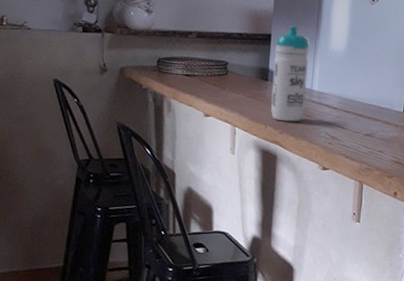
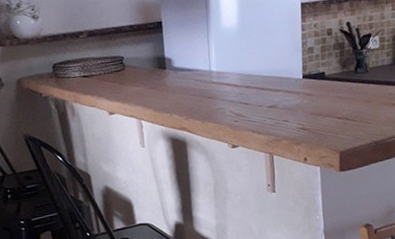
water bottle: present [271,26,310,122] -> none [167,9,207,107]

